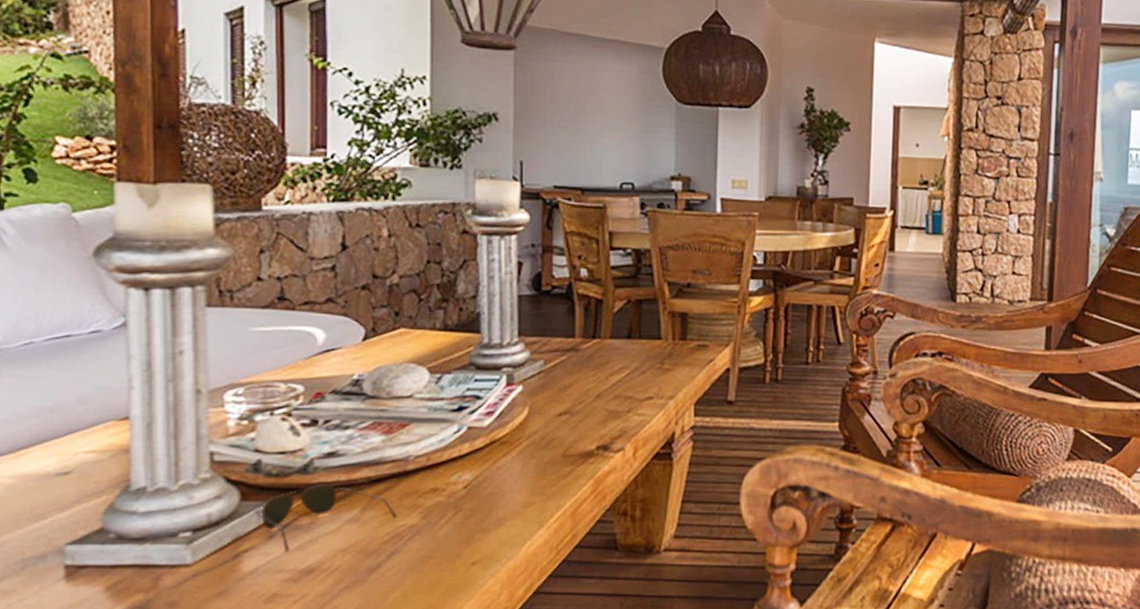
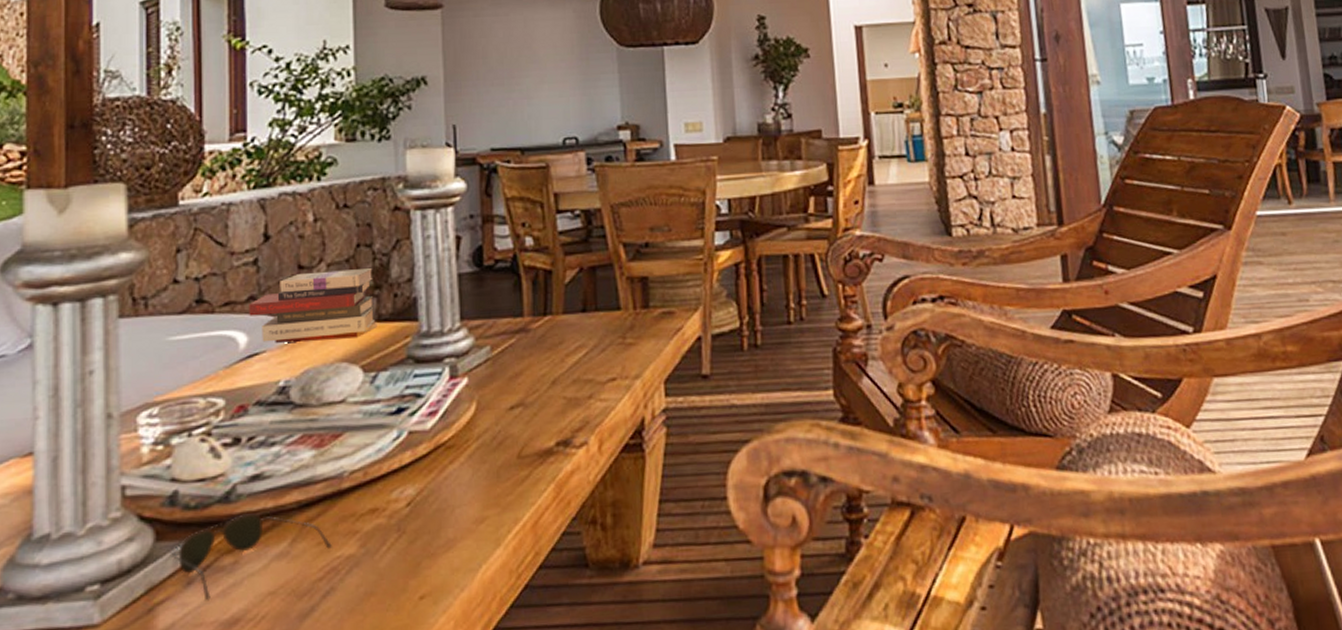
books: none [327,282,443,343] -> present [249,268,377,343]

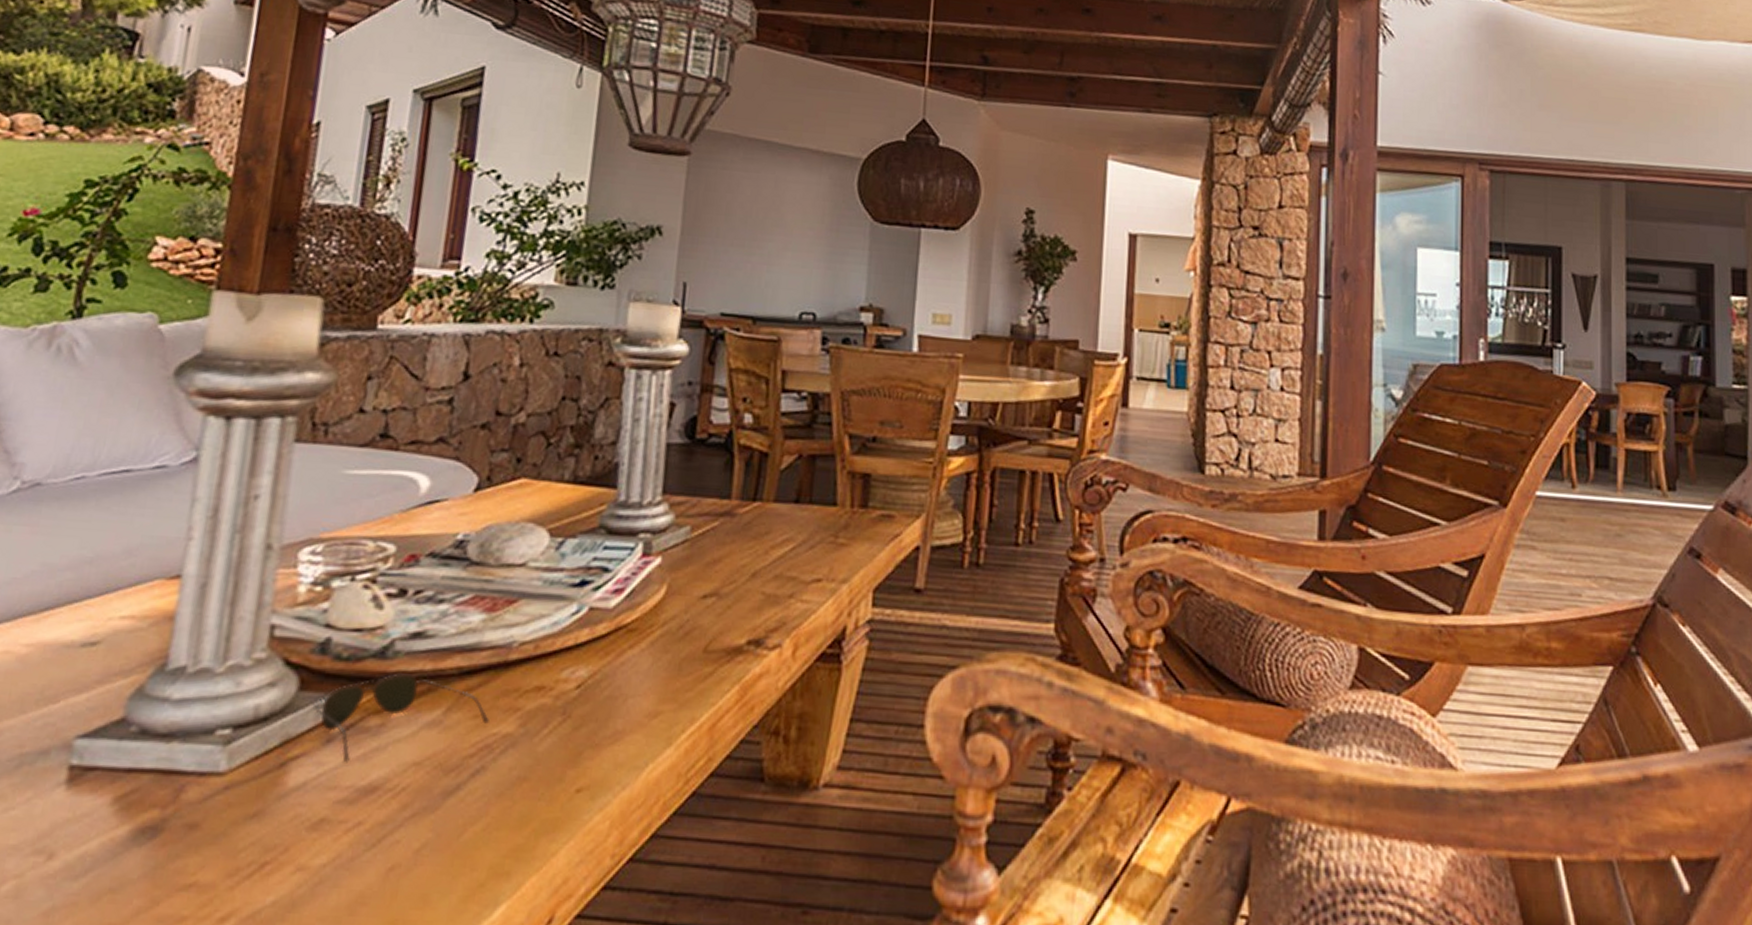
books: present [249,268,377,343] -> none [435,420,576,498]

